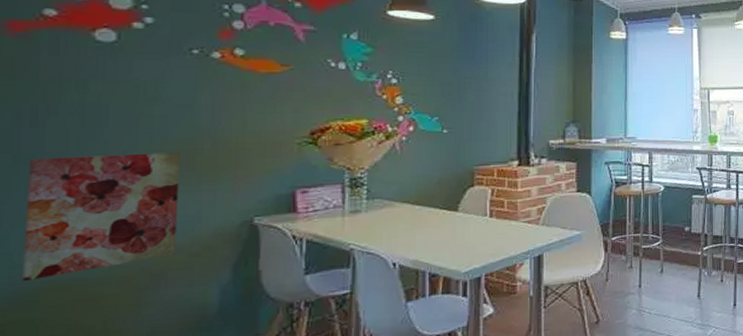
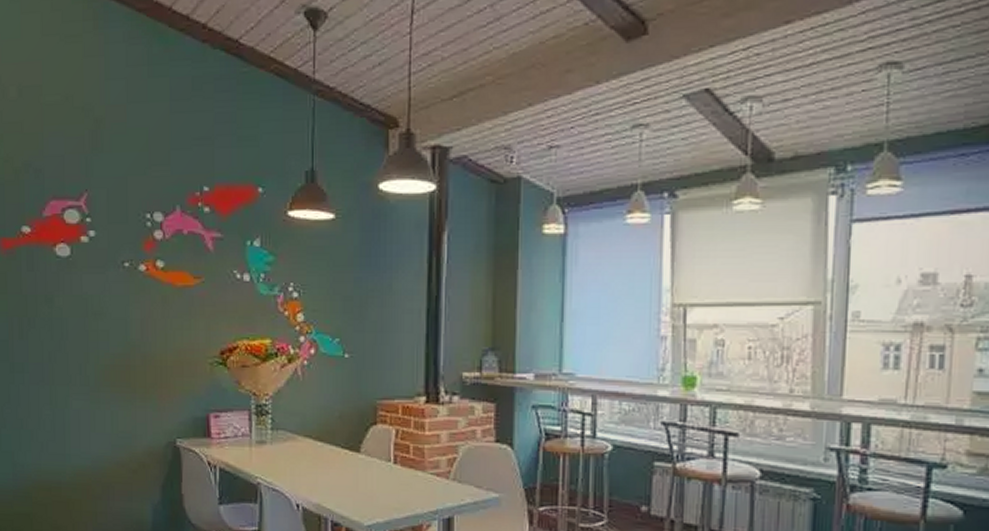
wall art: present [22,152,180,282] -> none [19,367,120,479]

